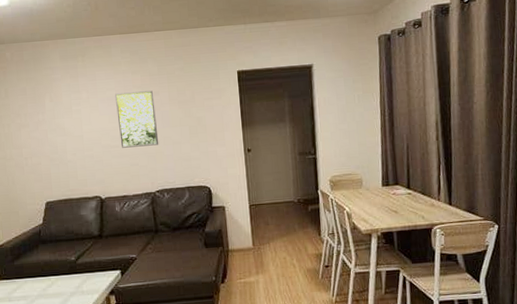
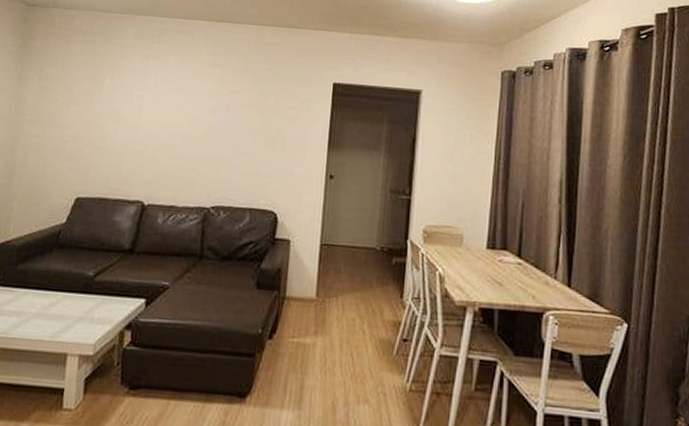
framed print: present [115,90,159,148] -> none [181,85,231,152]

